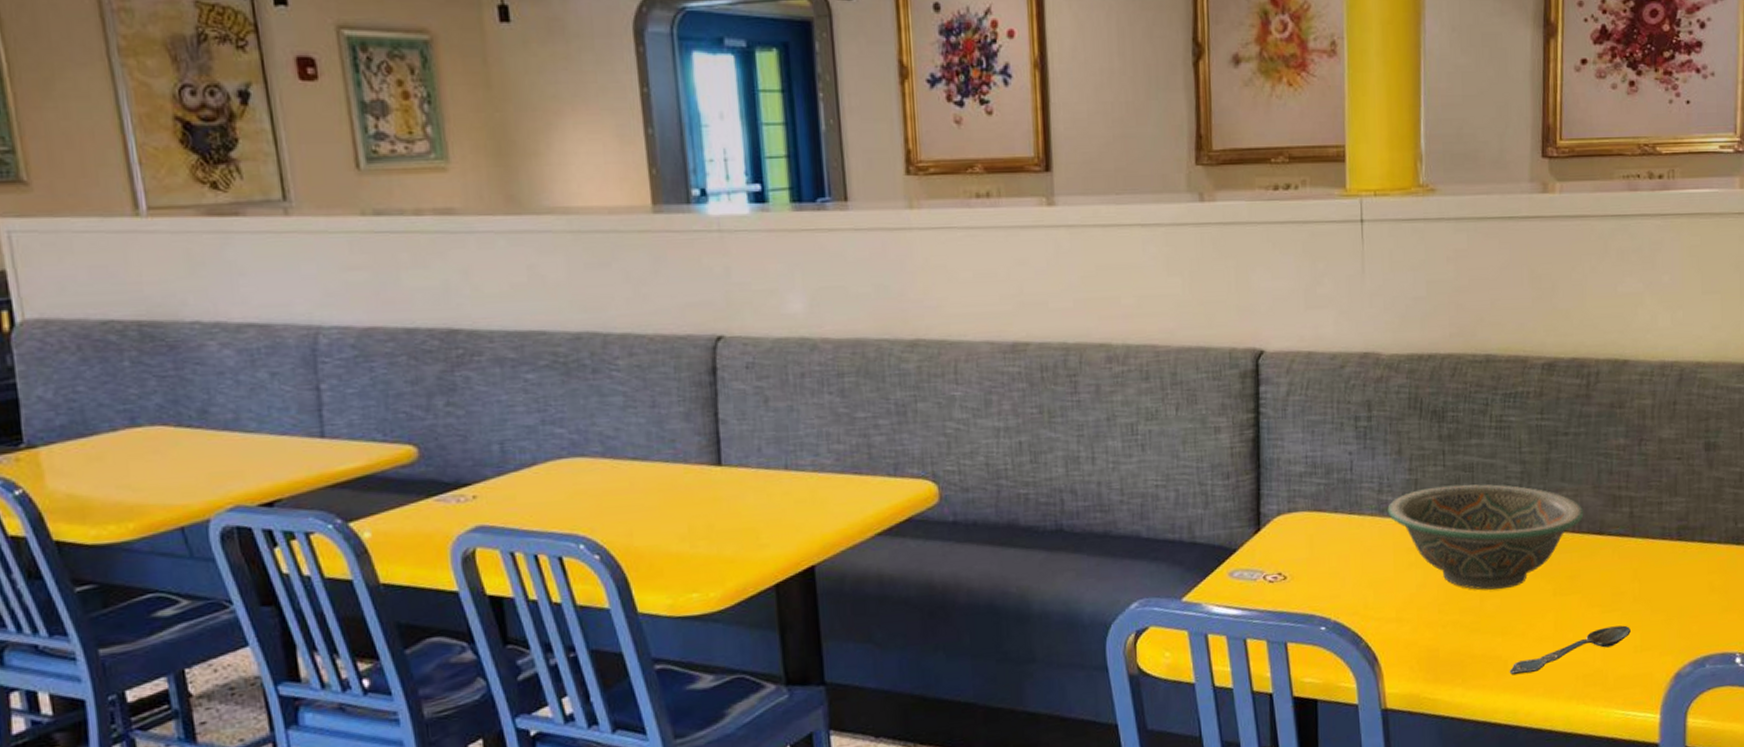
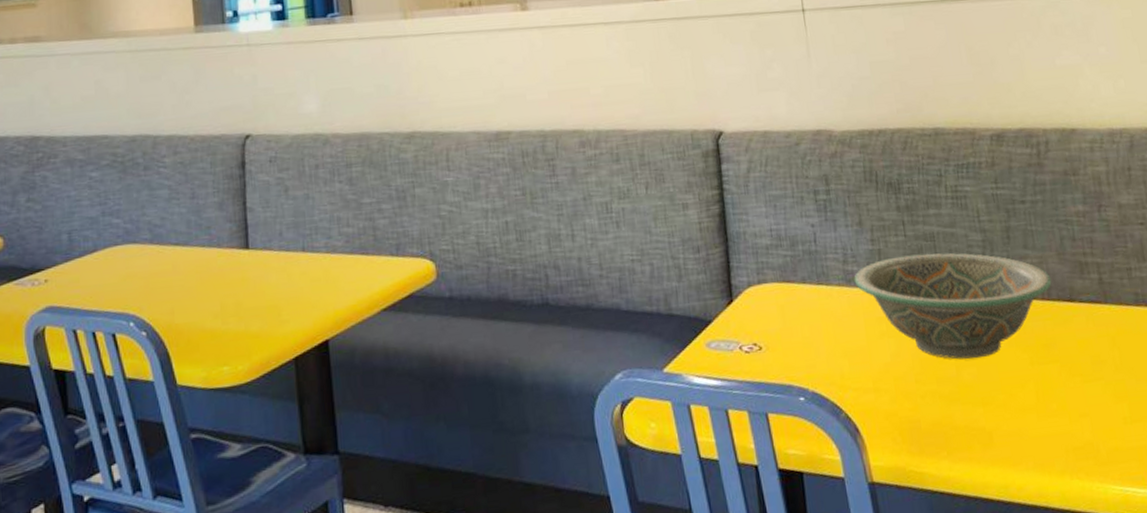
spoon: present [1509,625,1631,674] -> none [995,395,1117,447]

